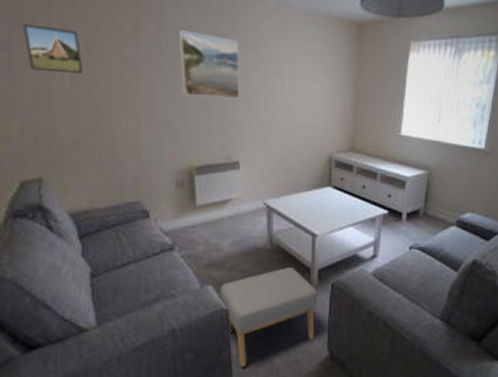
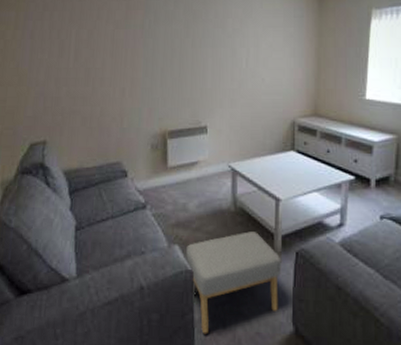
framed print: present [22,22,83,74] -> none [44,17,84,54]
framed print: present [178,30,240,98] -> none [160,15,210,69]

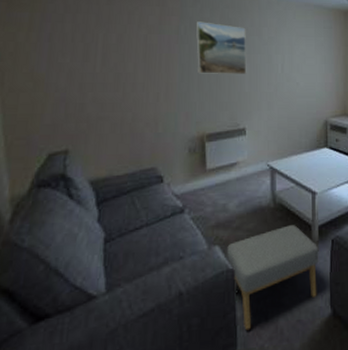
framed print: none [160,15,210,69] -> present [196,21,247,74]

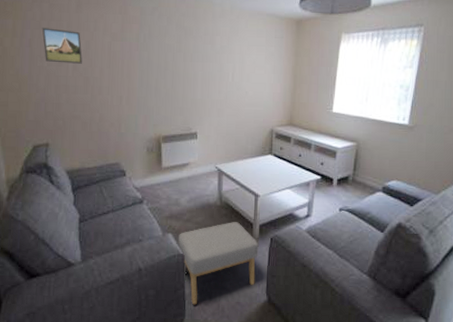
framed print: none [65,20,113,59] -> present [42,26,82,64]
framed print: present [196,21,247,74] -> none [154,29,200,82]

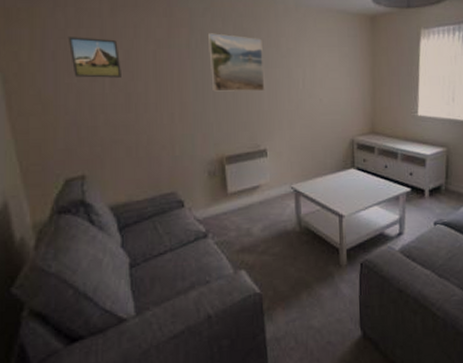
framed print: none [154,29,200,82] -> present [207,33,265,92]
footstool: present [178,222,259,305] -> none [253,249,348,351]

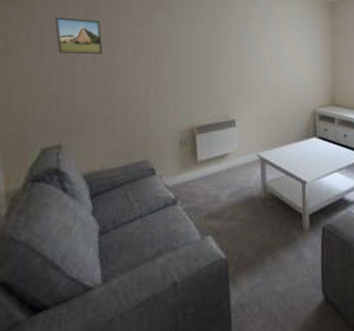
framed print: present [207,33,265,92] -> none [183,15,235,67]

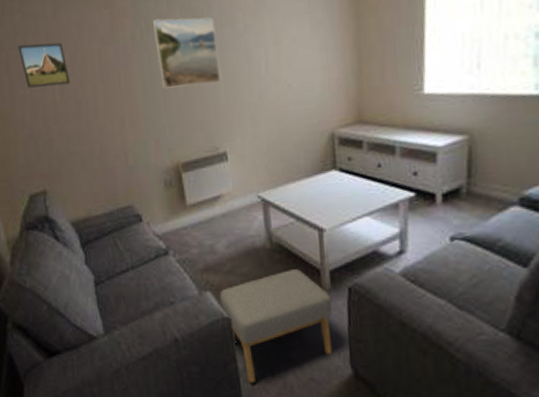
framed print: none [183,15,235,67] -> present [152,17,221,89]
footstool: none [220,214,310,318] -> present [220,269,333,384]

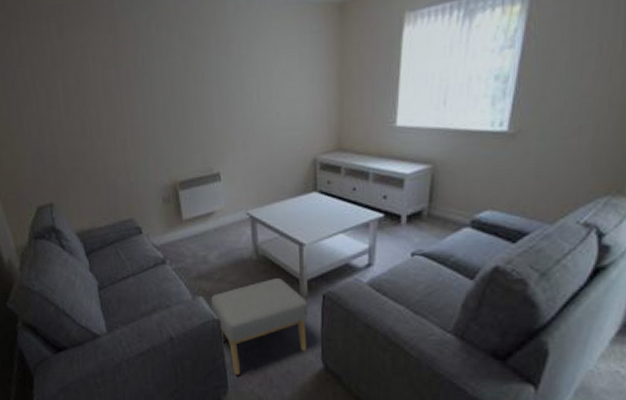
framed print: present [17,42,70,88] -> none [23,63,75,106]
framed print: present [152,17,221,89] -> none [153,45,216,112]

